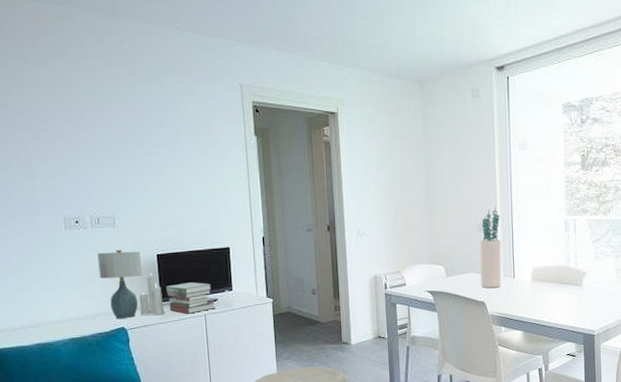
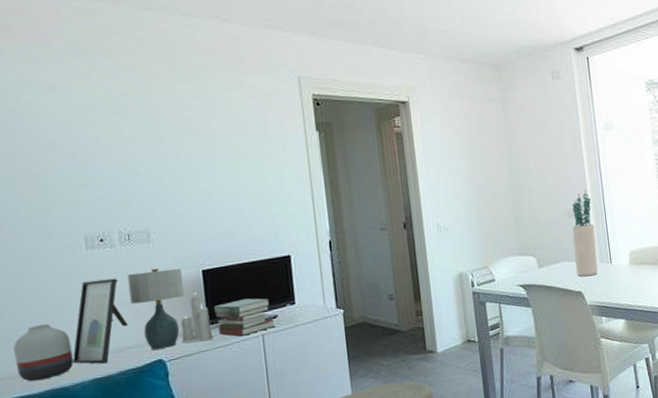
vase: none [11,289,56,335] -> present [13,324,74,382]
picture frame: none [55,255,98,327] -> present [72,278,128,365]

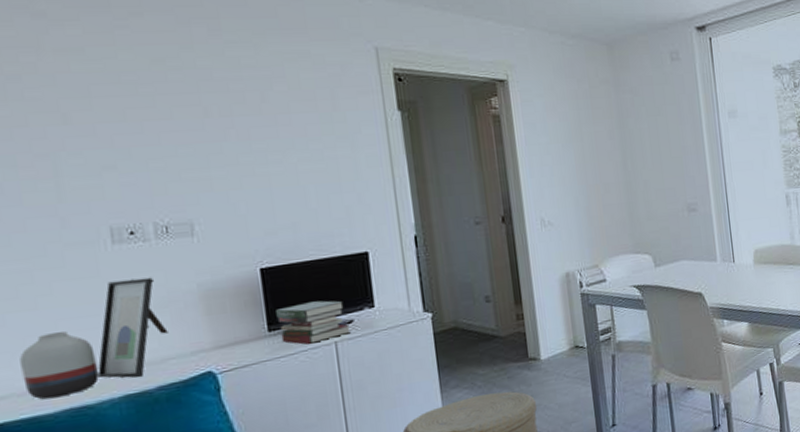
table lamp: present [127,268,185,350] -> none [166,265,239,361]
candle: present [180,292,213,343] -> none [234,294,275,352]
vase: present [571,189,599,277] -> none [691,182,721,277]

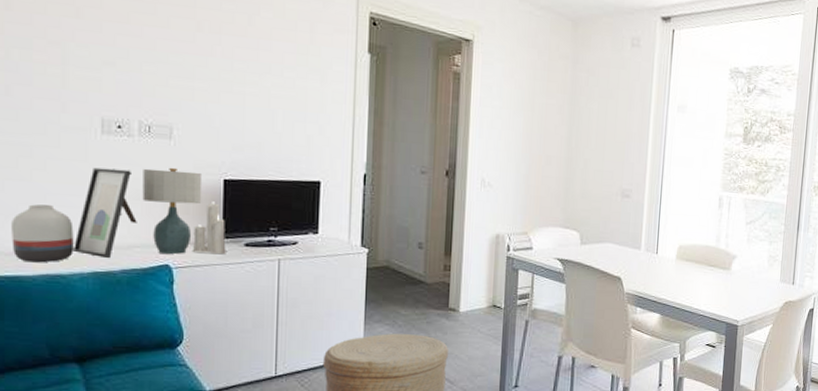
table lamp: none [166,265,239,361] -> present [142,167,203,254]
candle: none [234,294,275,352] -> present [192,201,226,255]
books: present [276,300,351,345] -> none [231,218,294,257]

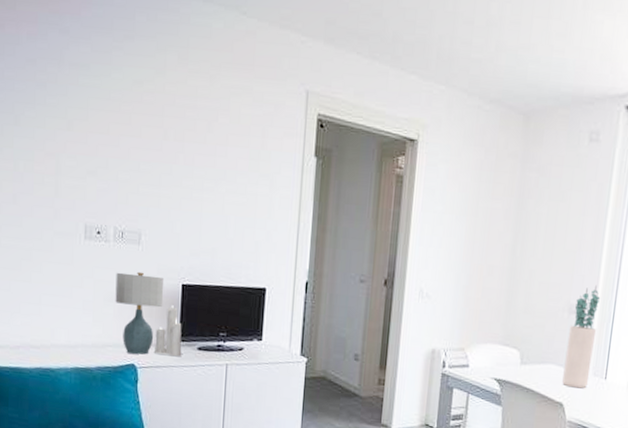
vase: present [12,204,74,263] -> none [15,303,61,357]
picture frame: present [73,167,137,259] -> none [61,270,110,356]
vase: none [619,171,649,263] -> present [562,284,601,389]

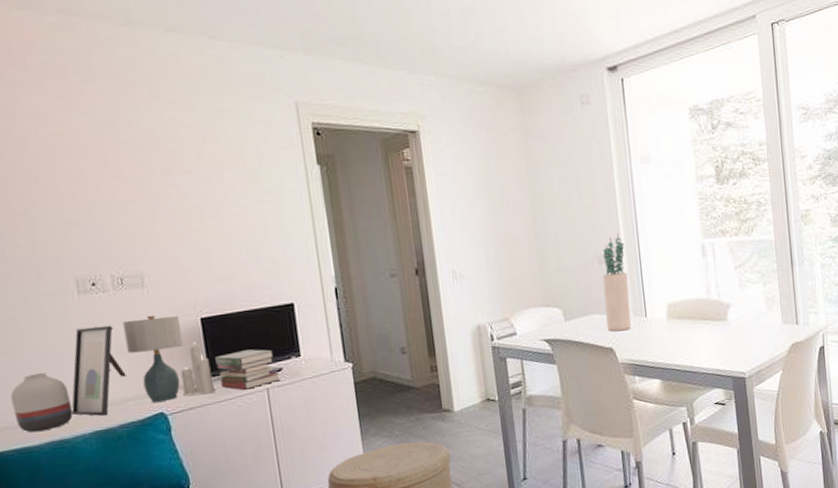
vase: none [15,303,61,357] -> present [10,373,73,433]
picture frame: none [61,270,110,356] -> present [71,325,127,417]
books: none [187,323,240,361] -> present [215,349,280,390]

